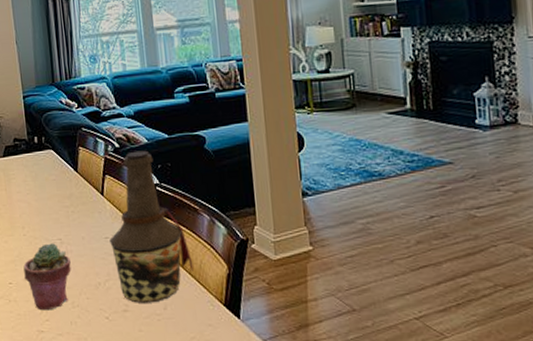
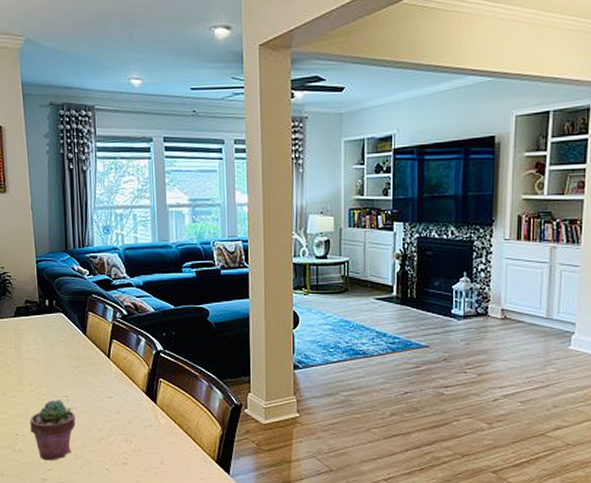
bottle: present [109,150,194,303] -> none [113,319,190,458]

